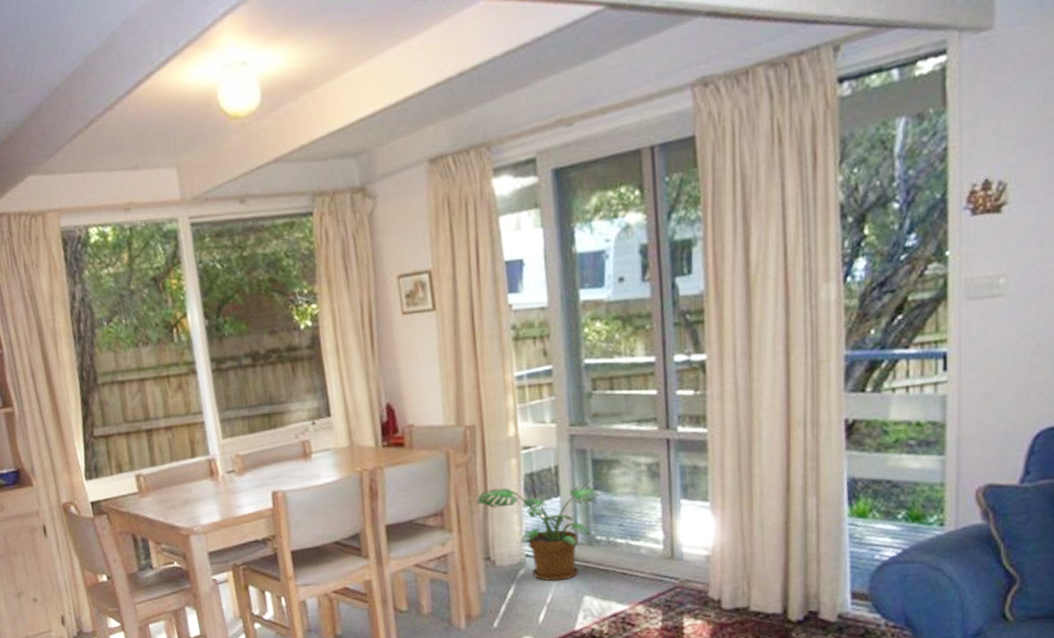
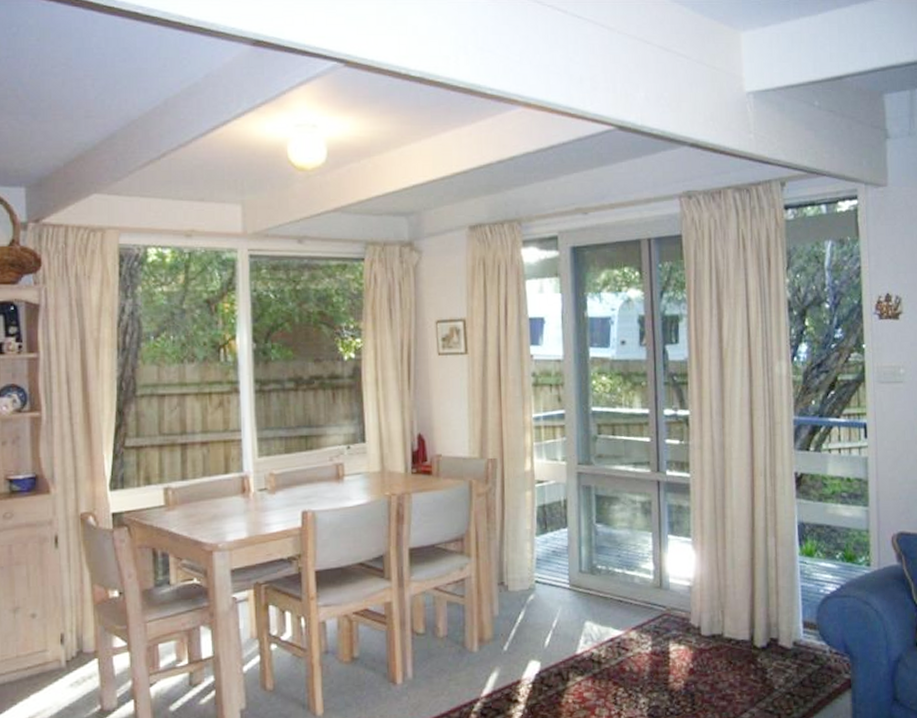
potted plant: present [476,485,600,582] -> none [493,517,601,607]

